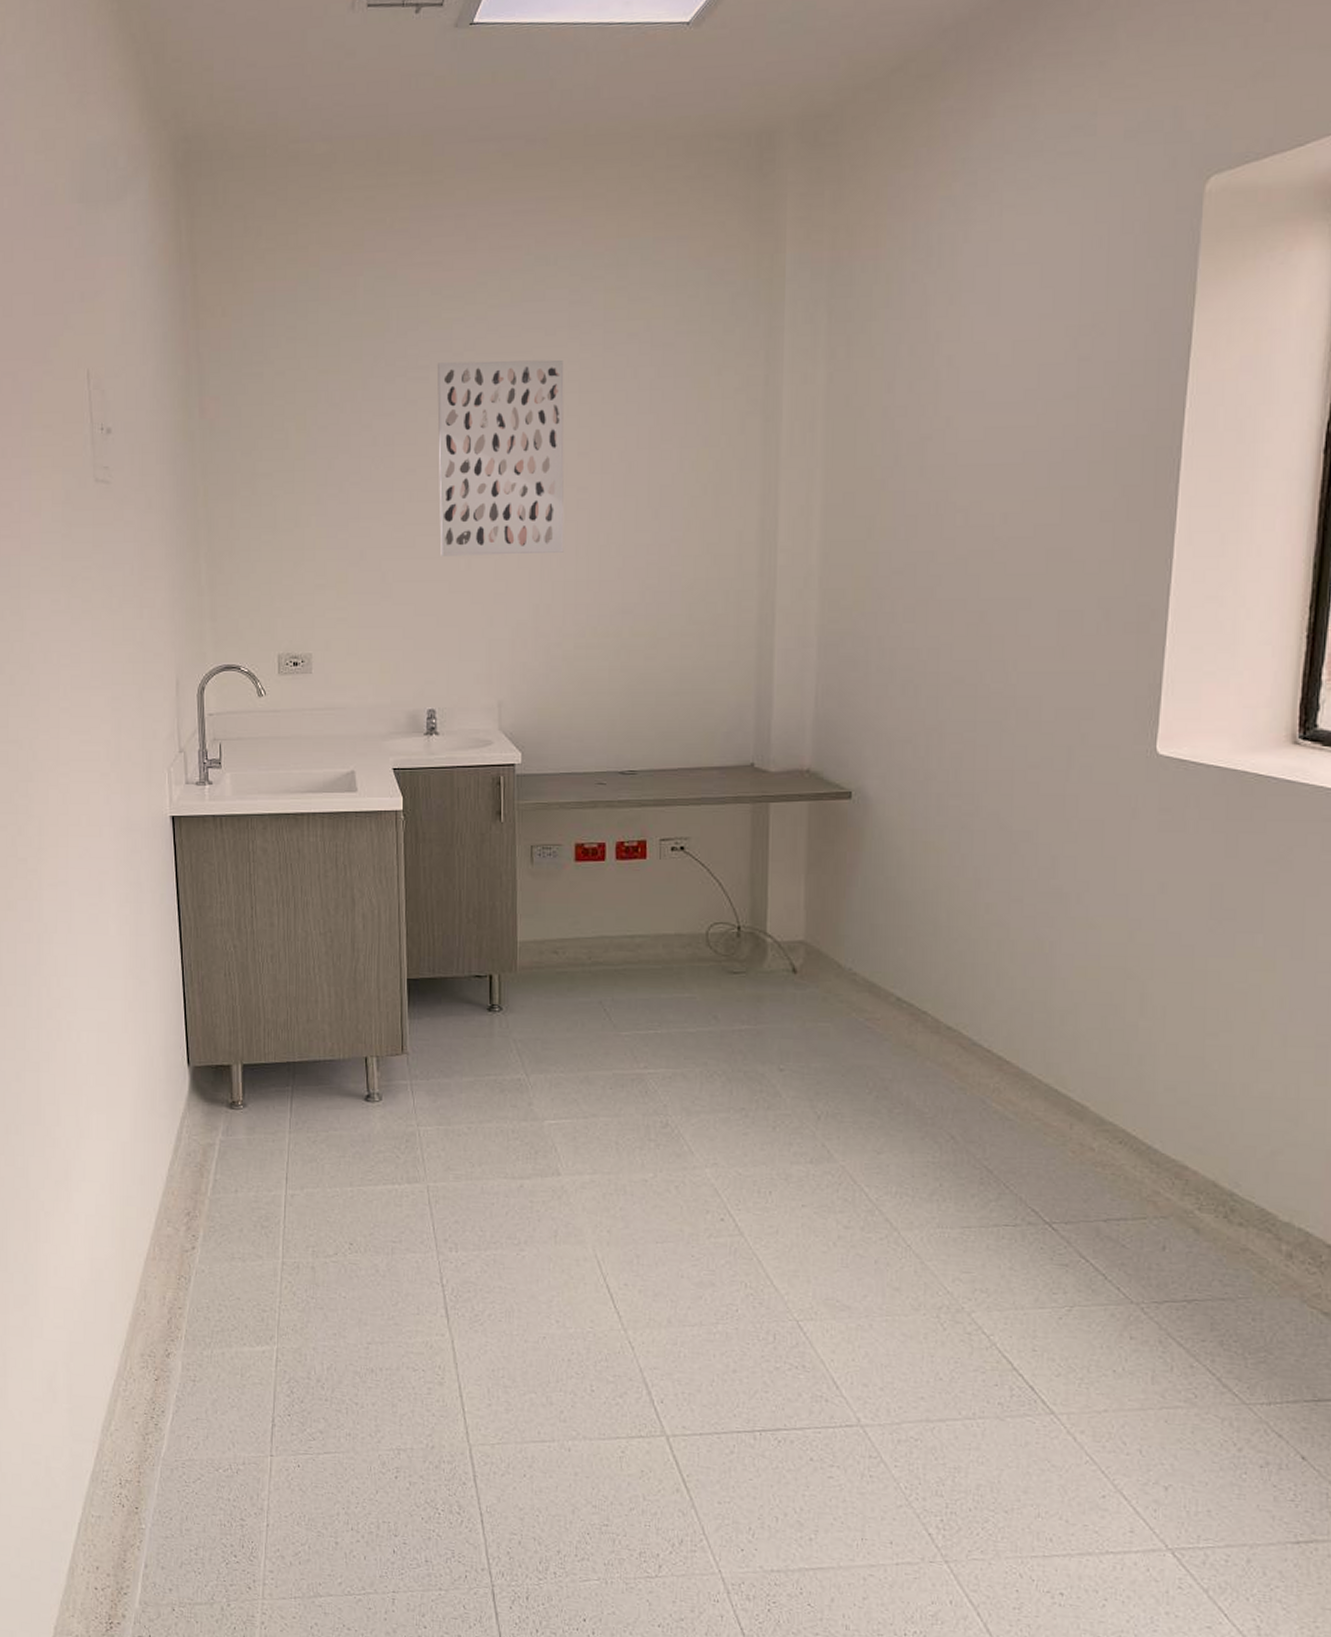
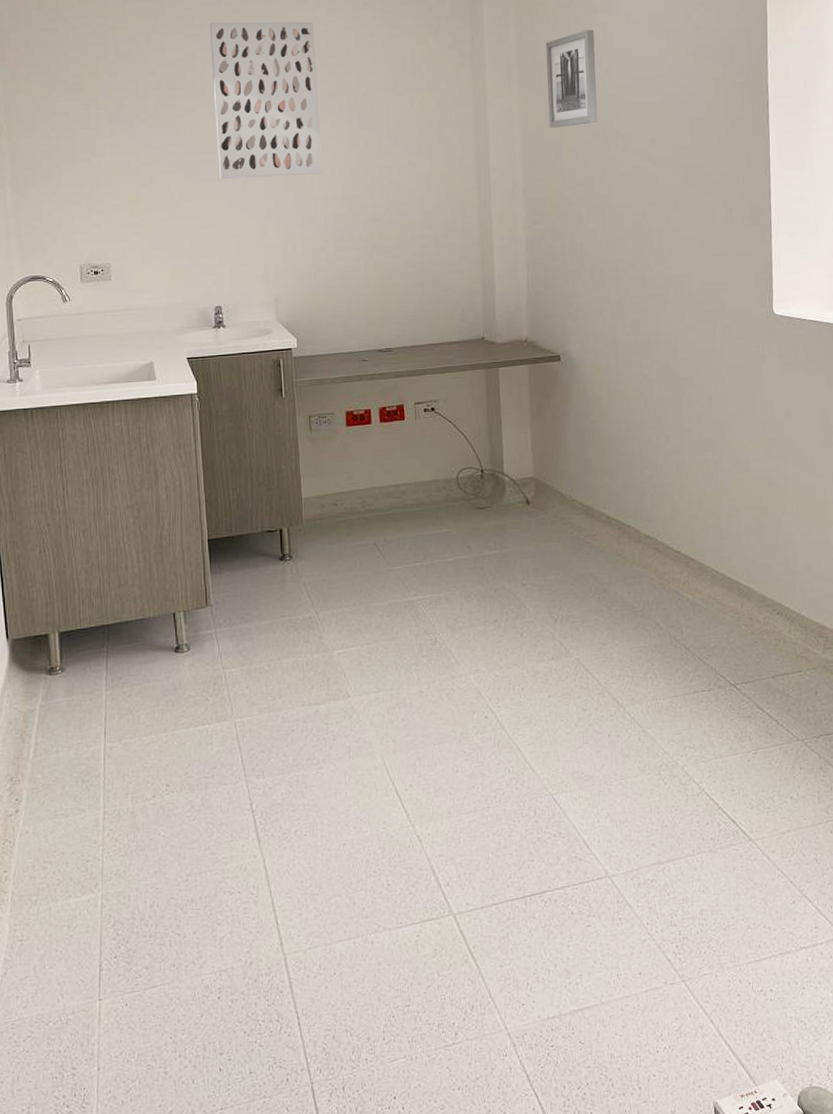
wall art: none [861,364,934,497] -> present [546,30,598,128]

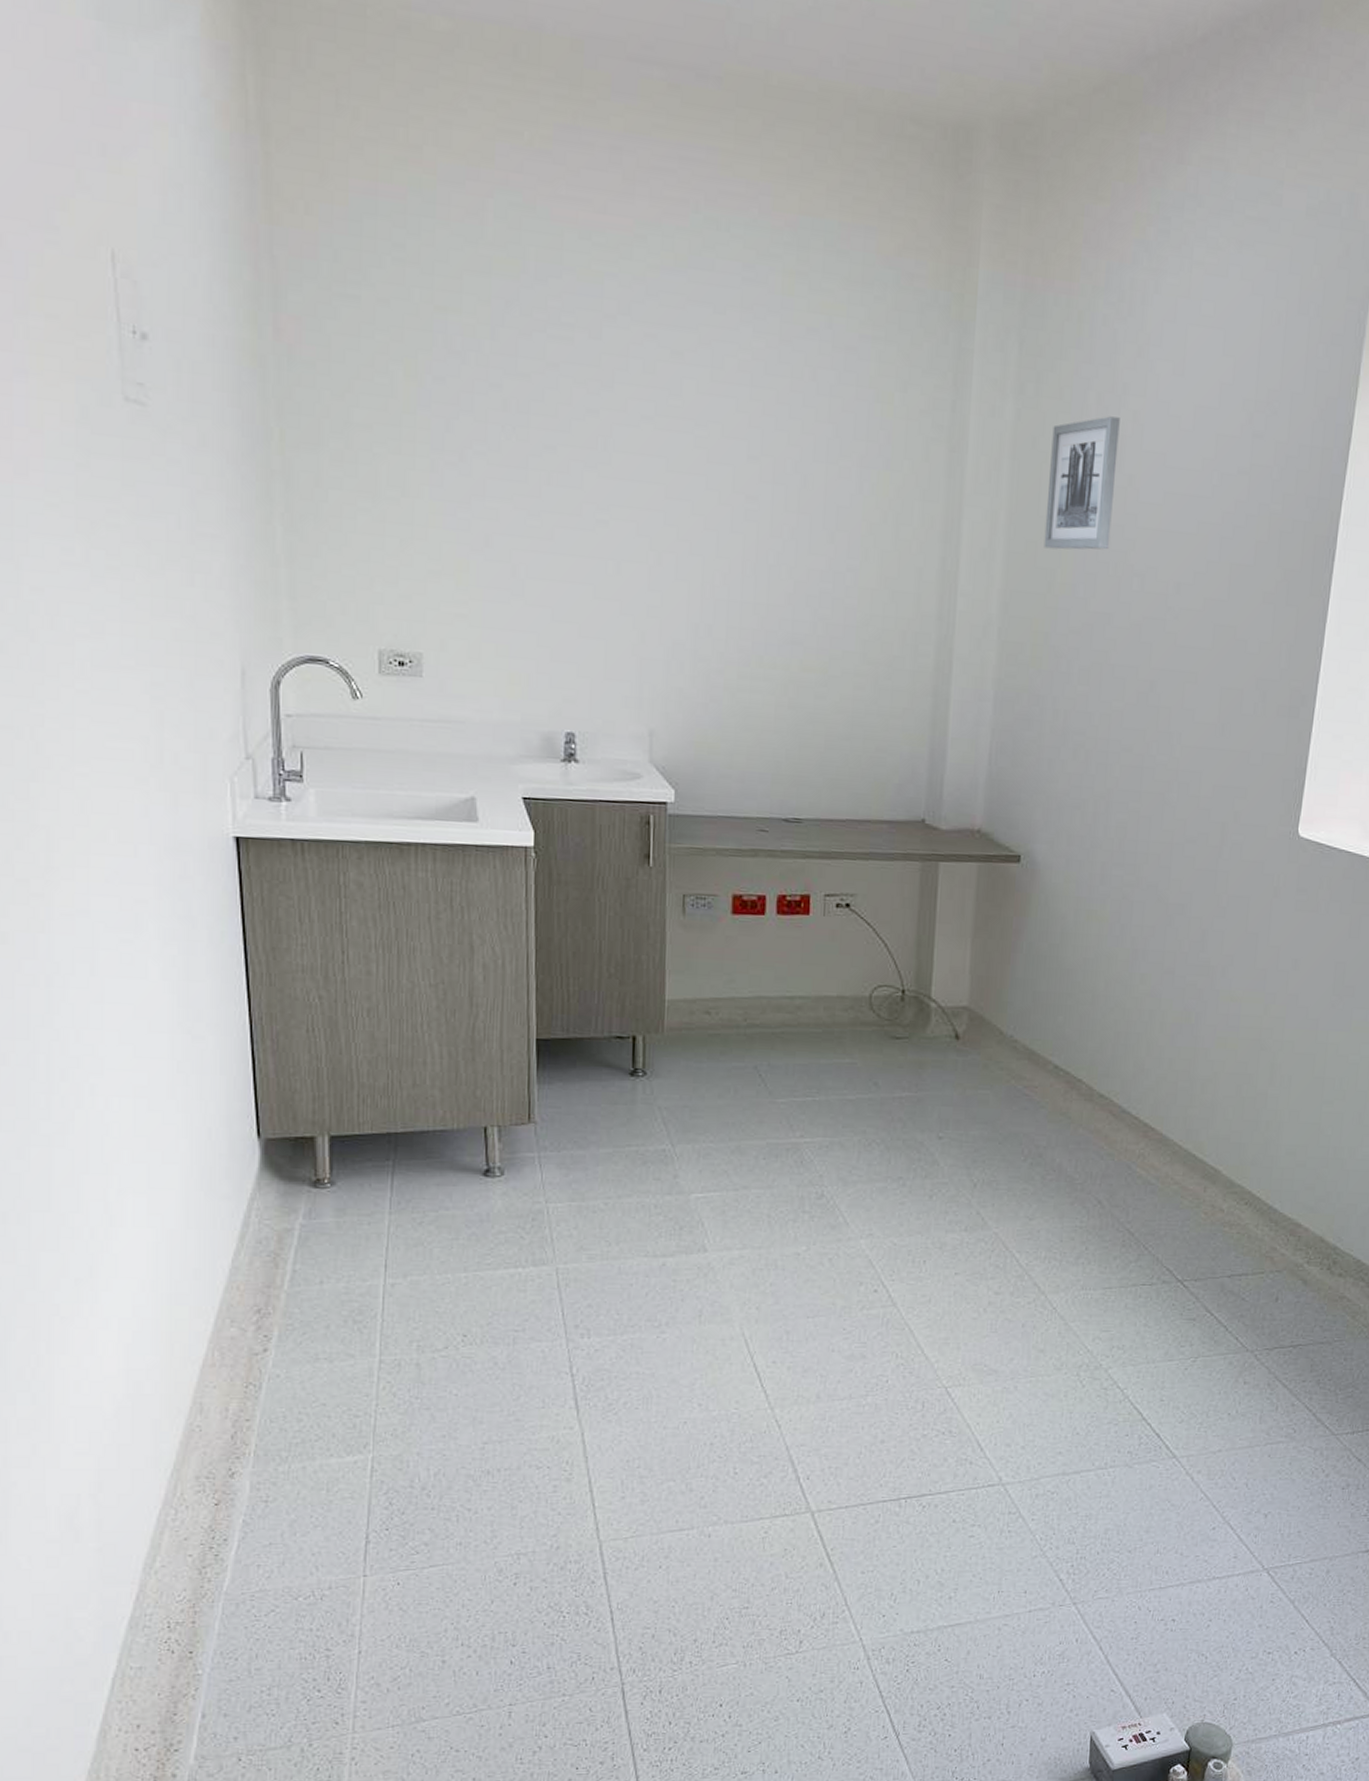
wall art: present [209,21,322,179] -> none [583,323,734,568]

